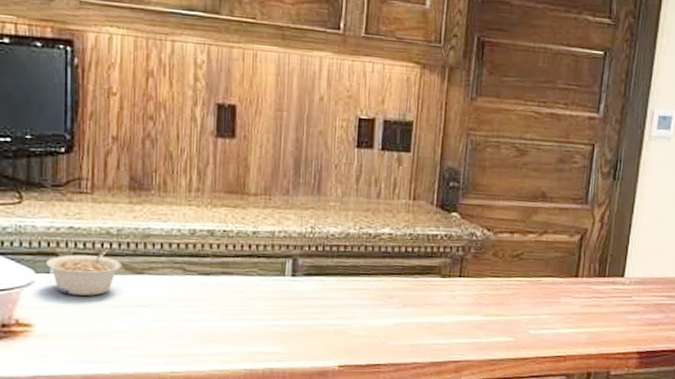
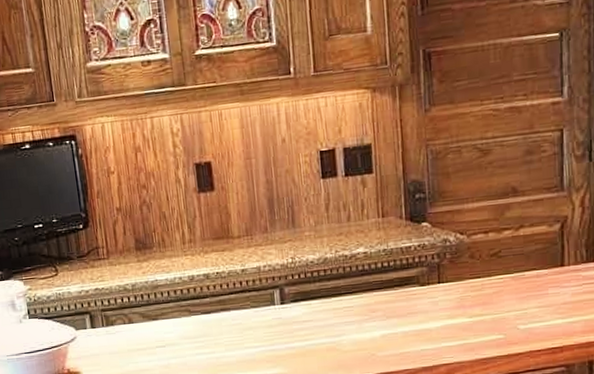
legume: present [46,247,122,296] -> none [83,301,140,344]

